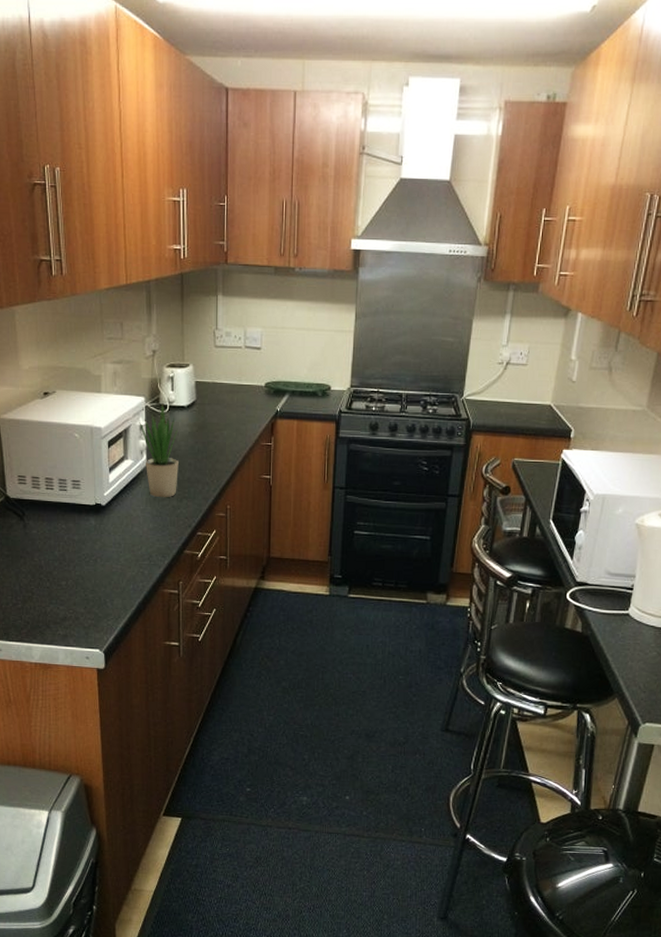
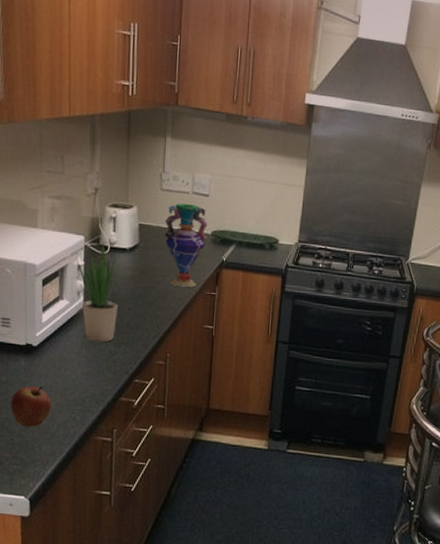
apple: none [84,543,121,583] -> present [11,385,51,427]
vase: none [220,357,262,440] -> present [164,203,209,288]

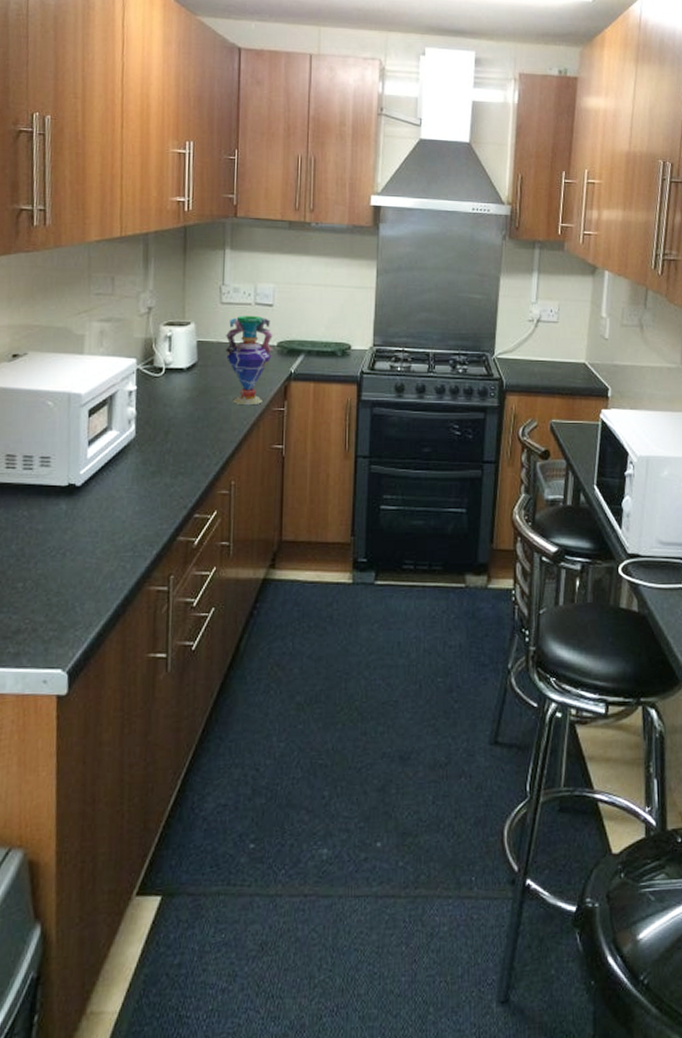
apple: present [11,385,51,427] -> none [48,531,97,583]
potted plant: present [77,243,118,343] -> none [128,364,175,475]

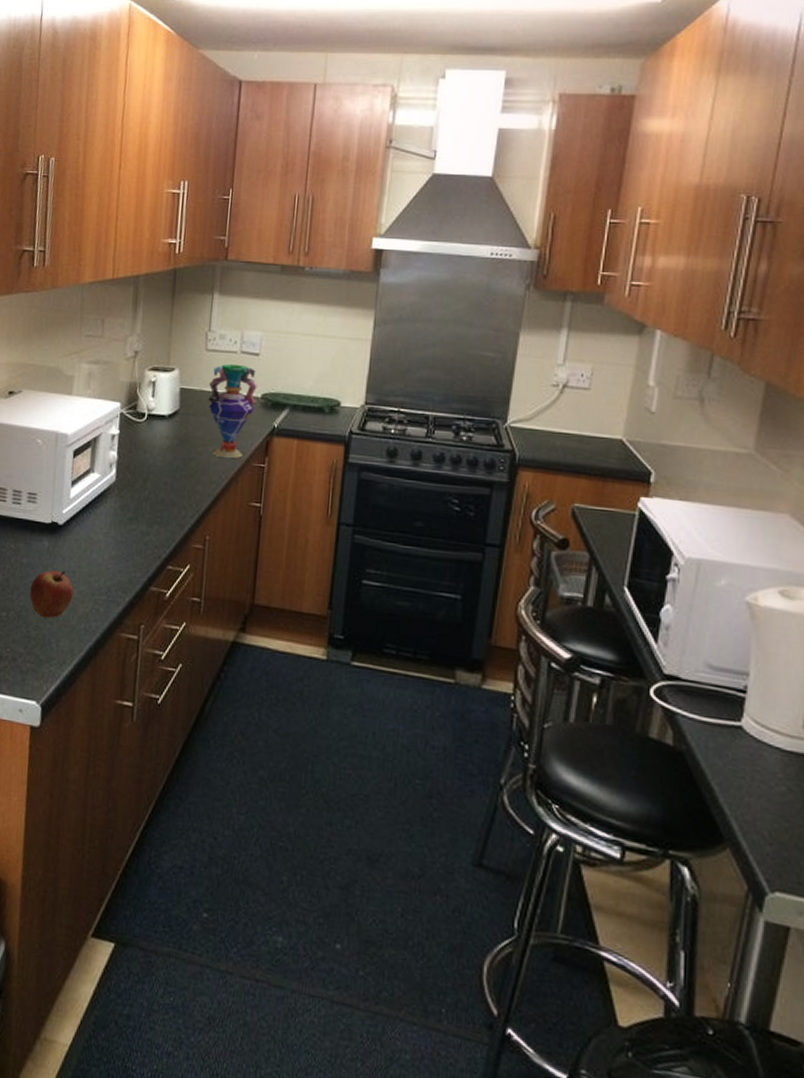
apple: none [48,531,97,583] -> present [29,570,74,619]

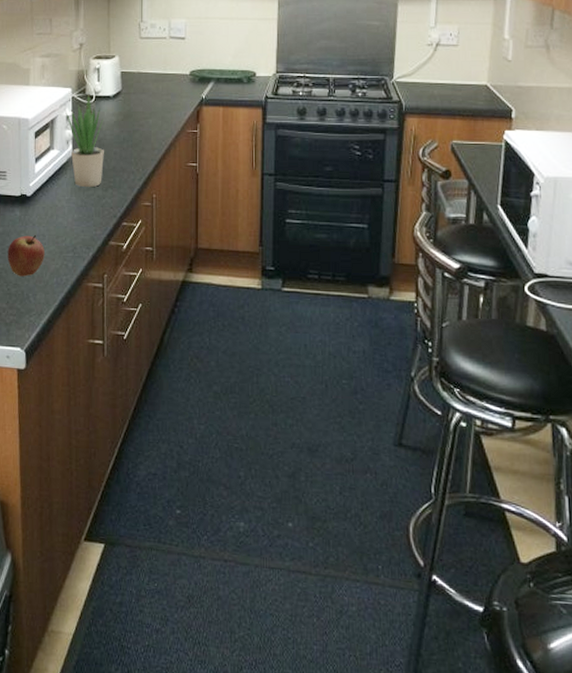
potted plant: none [111,409,155,522] -> present [65,93,104,188]
vase: present [208,363,259,459] -> none [145,48,187,128]

